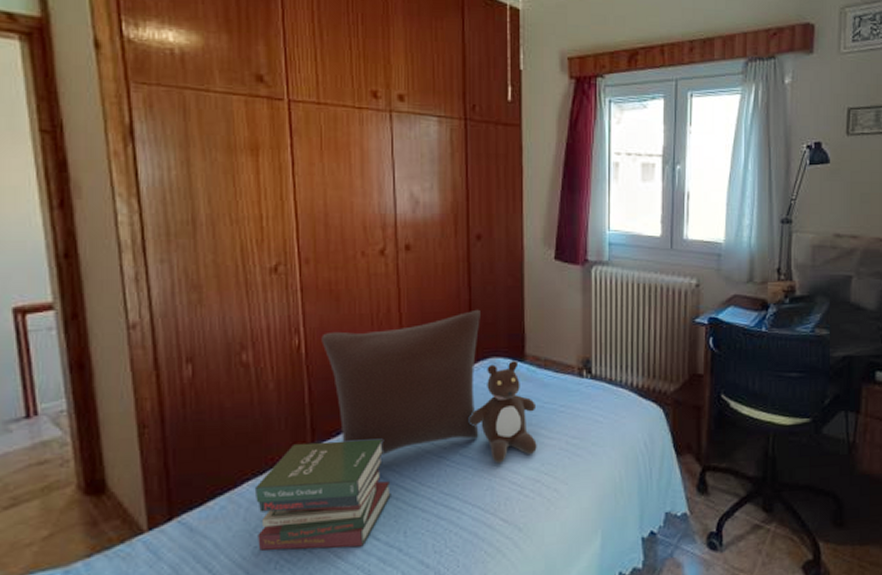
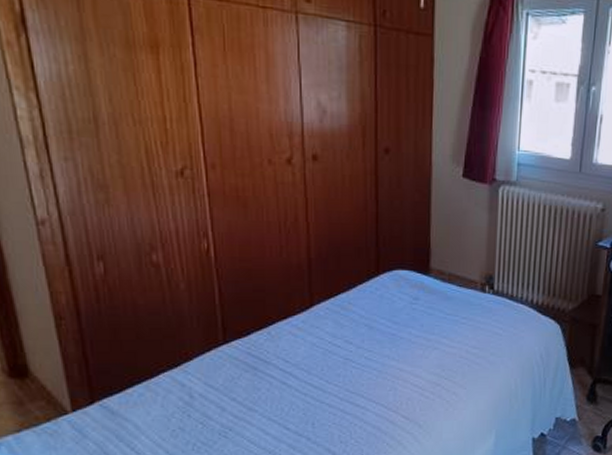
books: present [254,438,391,551] -> none [170,340,300,435]
cushion: present [321,309,480,455] -> none [230,222,387,355]
stuffed animal: present [470,360,537,463] -> none [375,274,440,367]

